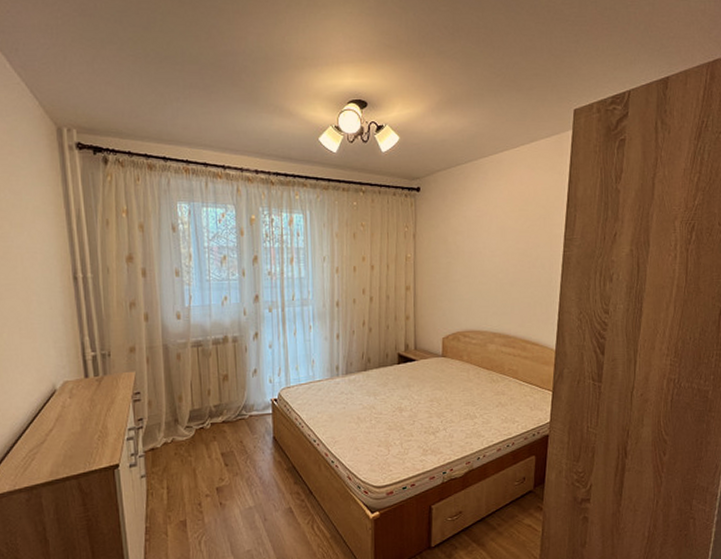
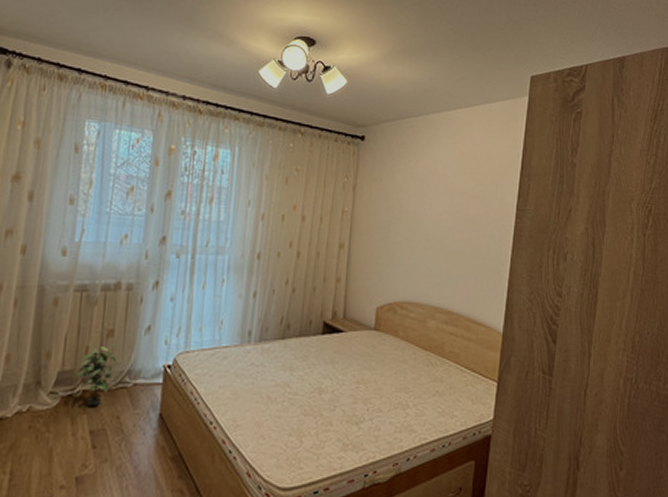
potted plant: none [204,385,234,435] -> present [77,344,117,406]

